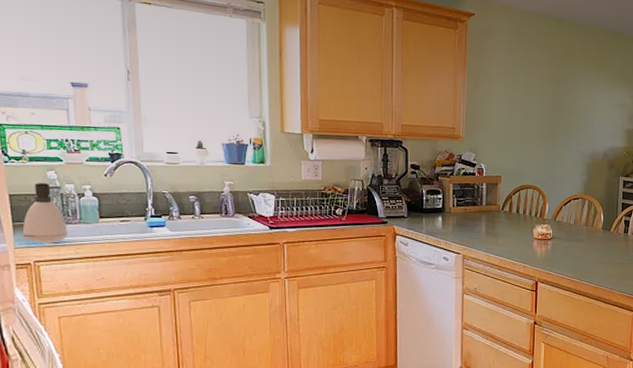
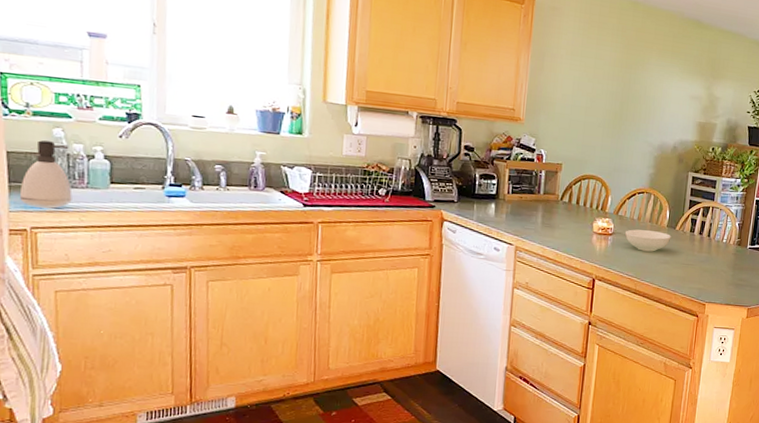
bowl: none [563,233,607,253] -> present [624,229,672,252]

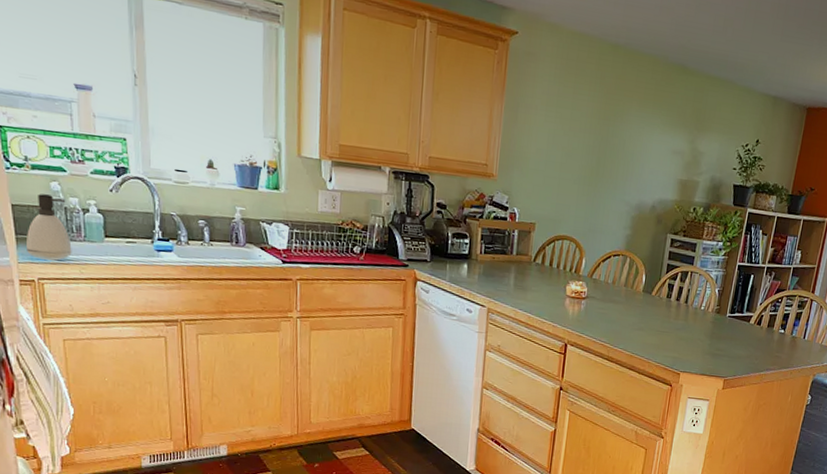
bowl: present [624,229,672,252] -> none [598,293,647,318]

